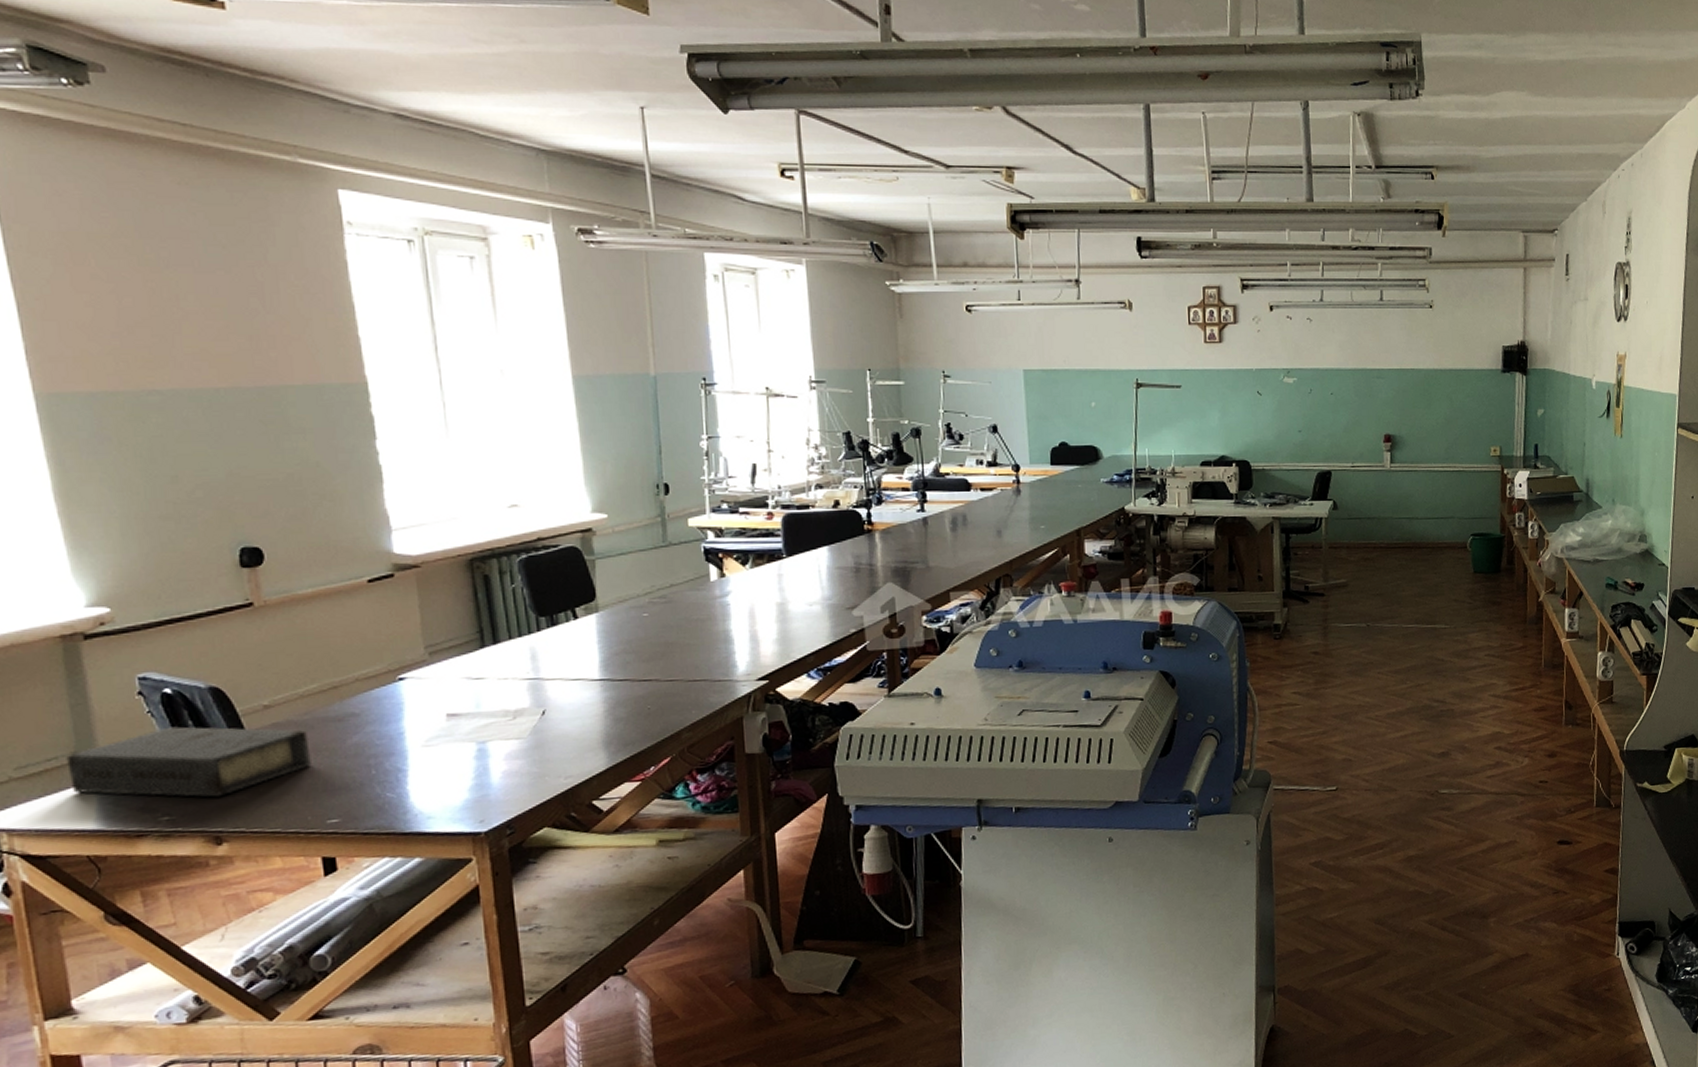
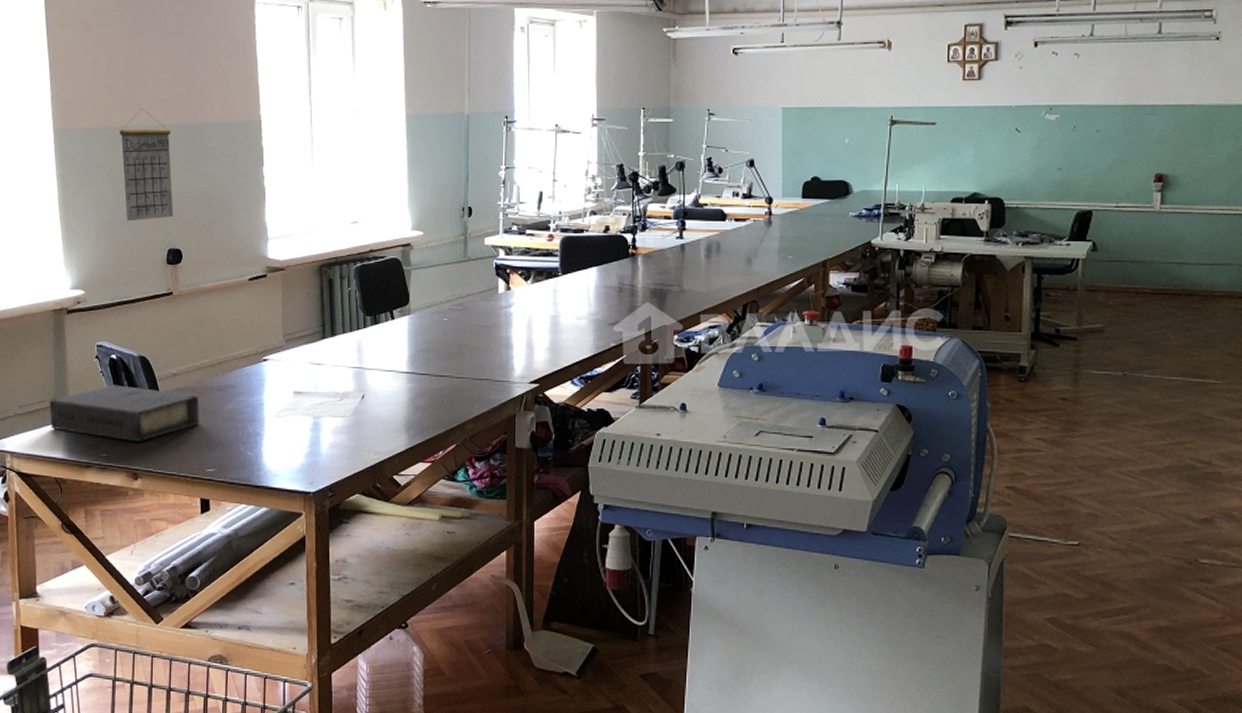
calendar: none [146,365,245,515] -> present [119,108,174,222]

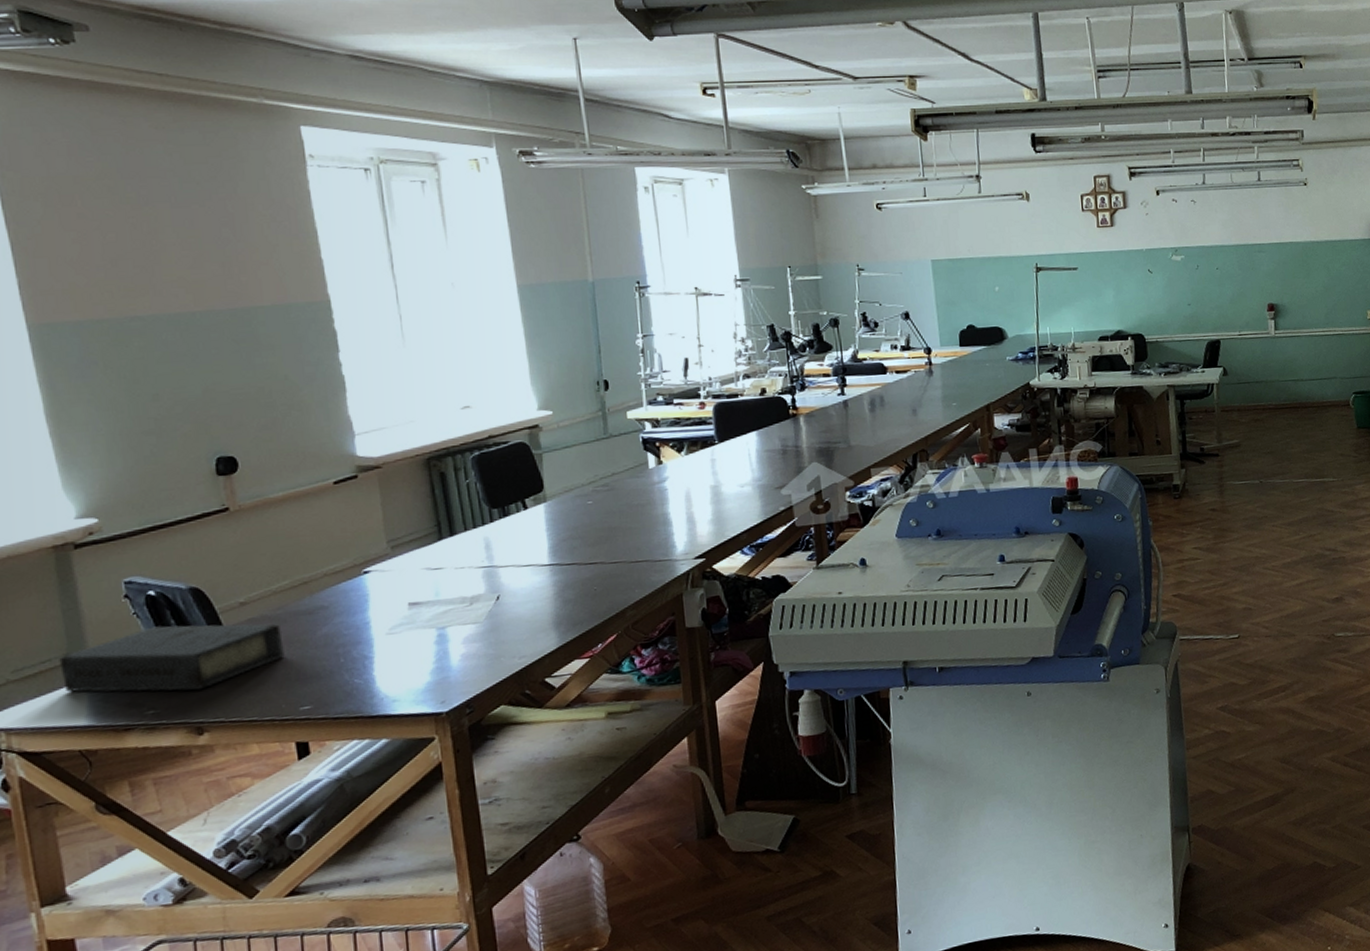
calendar: present [119,108,174,222] -> none [129,293,220,430]

